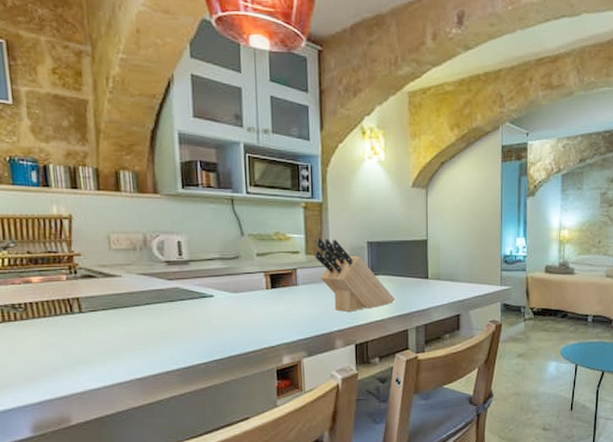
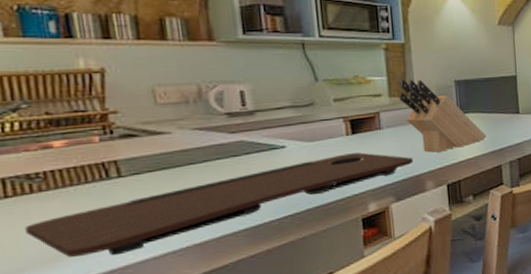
cutting board: none [9,307,325,382] -> present [24,152,413,257]

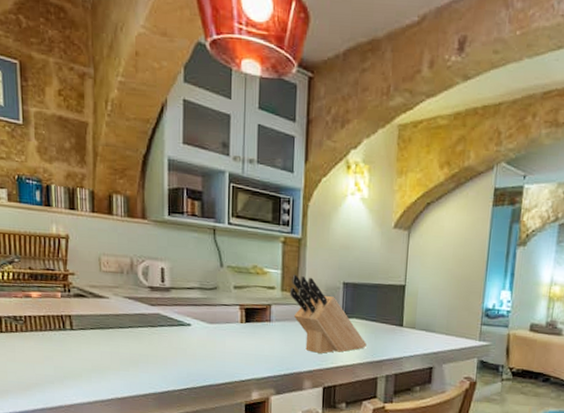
cutting board: present [24,152,413,257] -> none [10,340,295,395]

